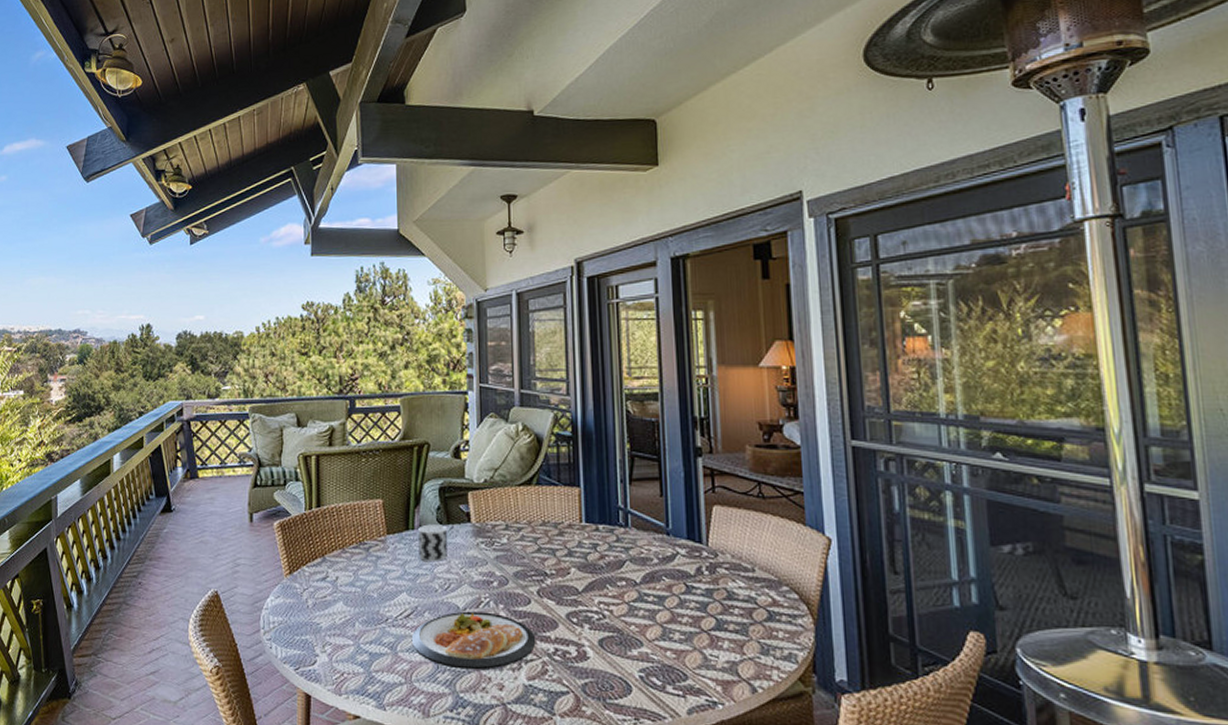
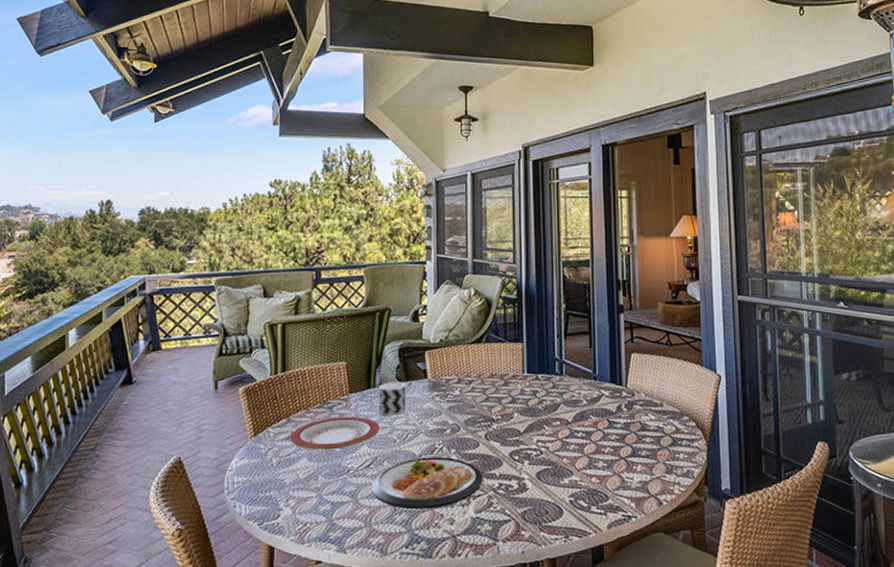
plate: none [325,559,419,595] -> present [290,416,379,450]

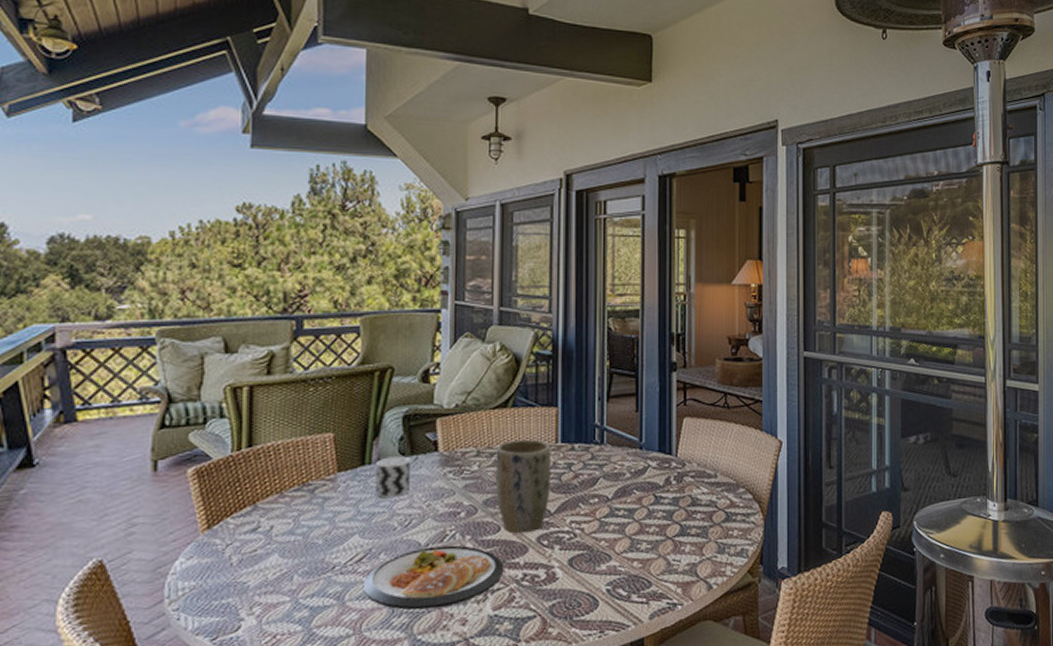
plate: present [290,416,379,450] -> none [256,499,376,543]
plant pot: none [474,369,519,449] -> present [496,439,551,534]

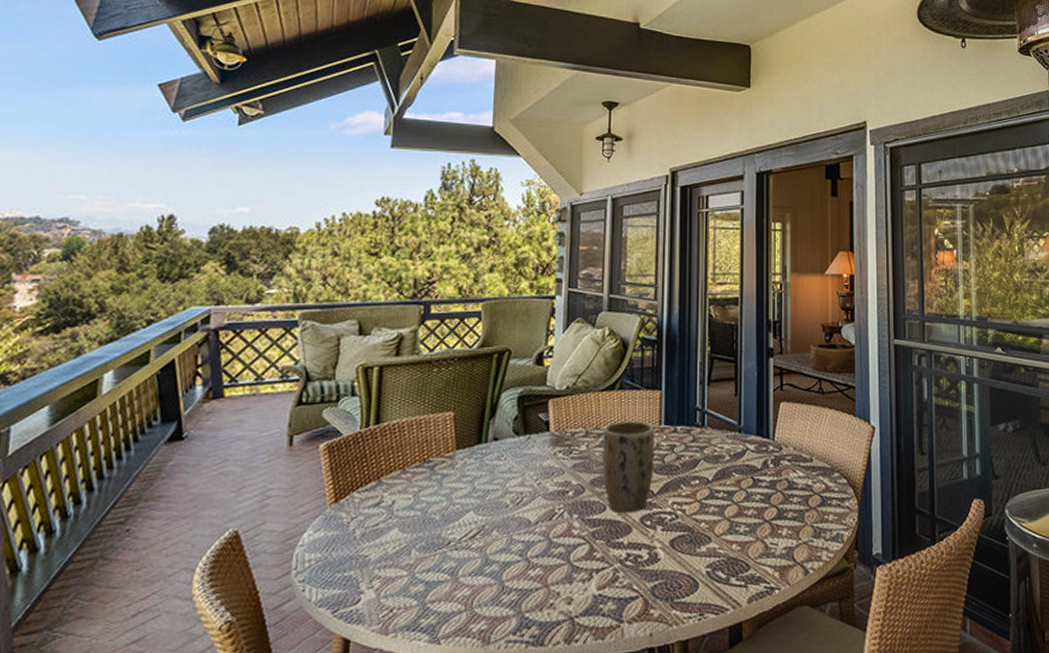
dish: present [362,545,504,611] -> none [475,523,609,588]
cup: present [376,456,410,499] -> none [491,435,523,476]

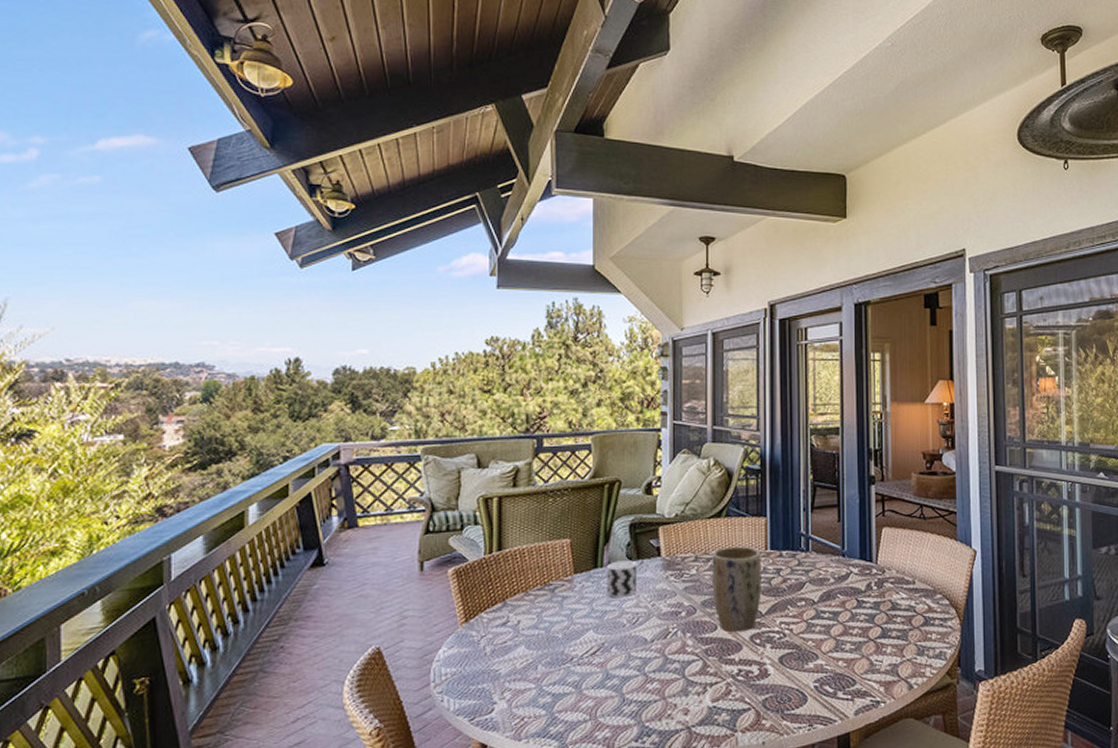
cup: none [491,435,523,476] -> present [607,560,636,598]

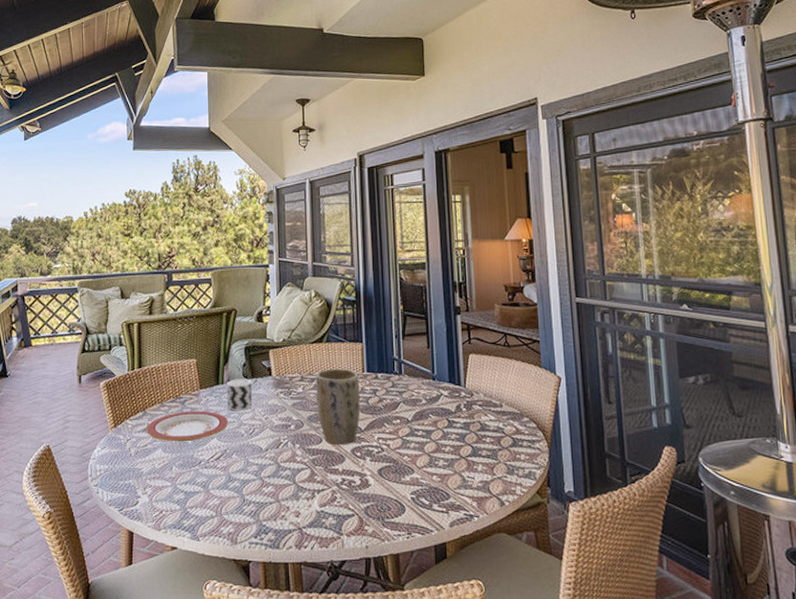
plate: none [506,598,607,637] -> present [146,410,228,442]

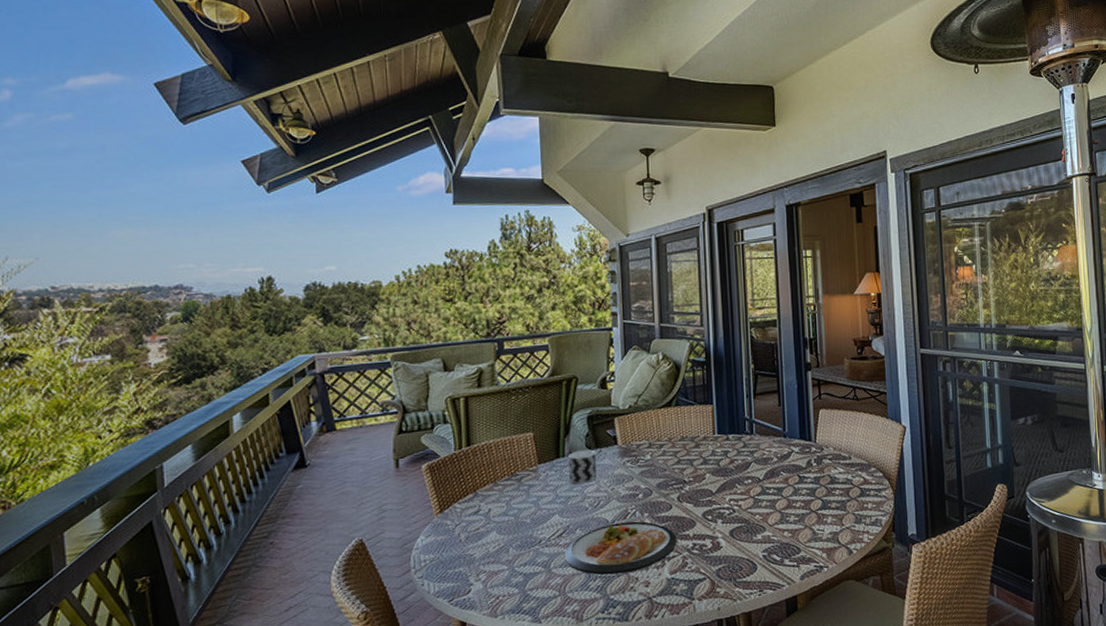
plate: present [146,410,228,442] -> none [478,486,571,523]
dish: none [221,451,327,501] -> present [564,521,677,575]
plant pot: present [316,368,360,446] -> none [664,432,711,510]

